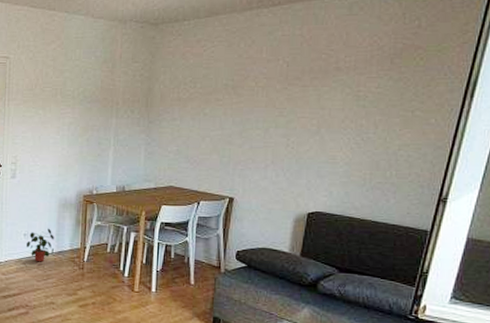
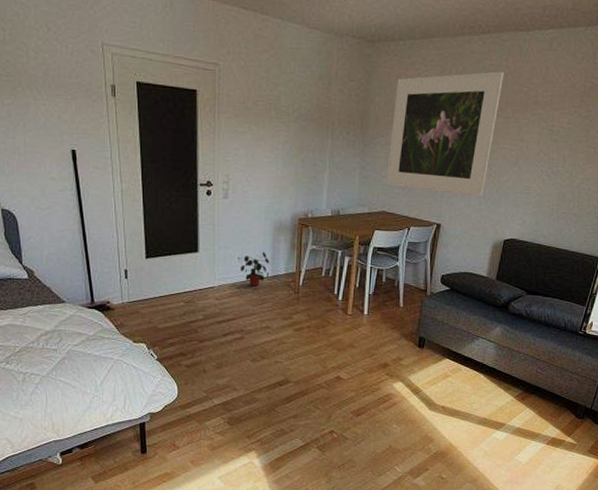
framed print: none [173,41,298,168] -> present [386,71,504,197]

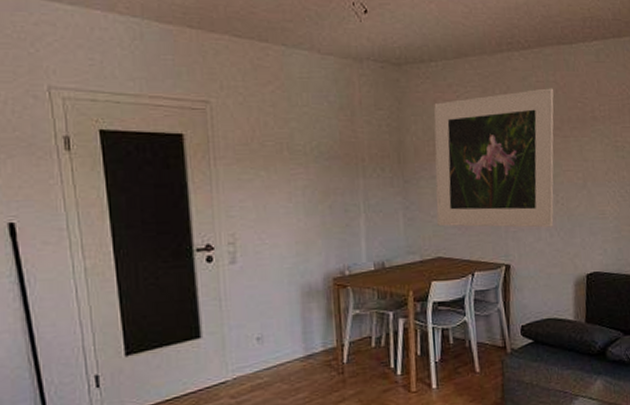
potted plant: present [241,252,269,287] -> none [262,326,301,374]

